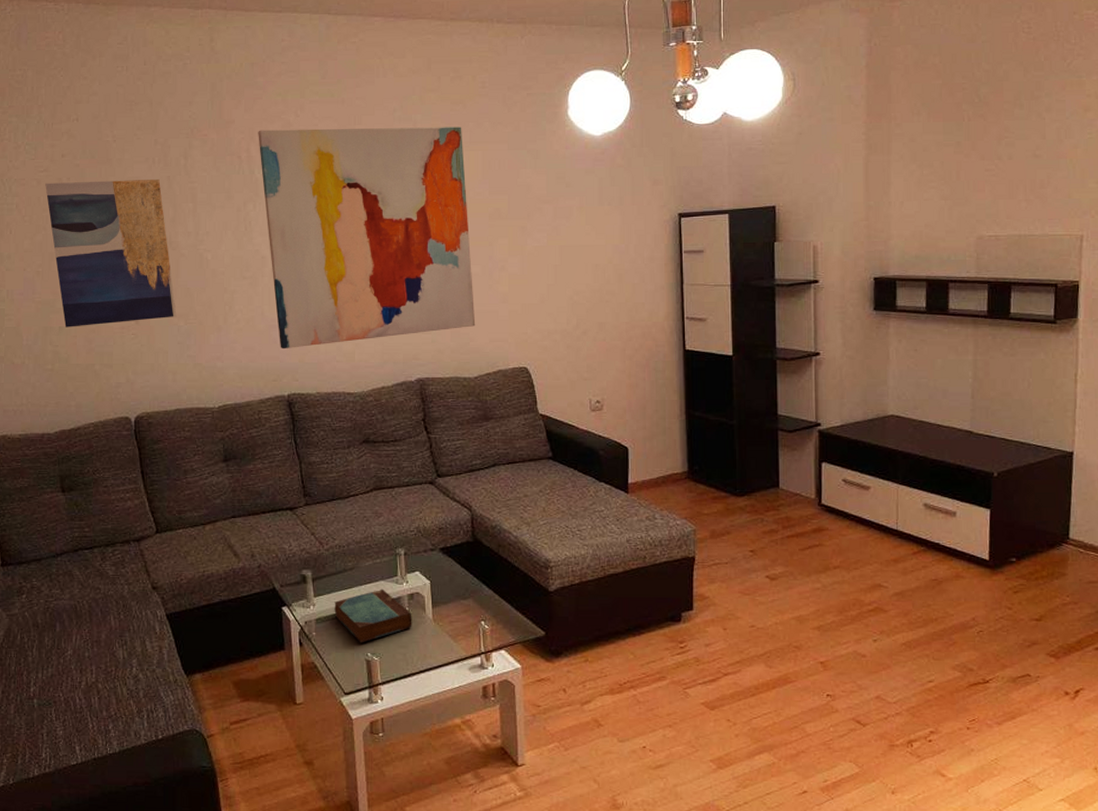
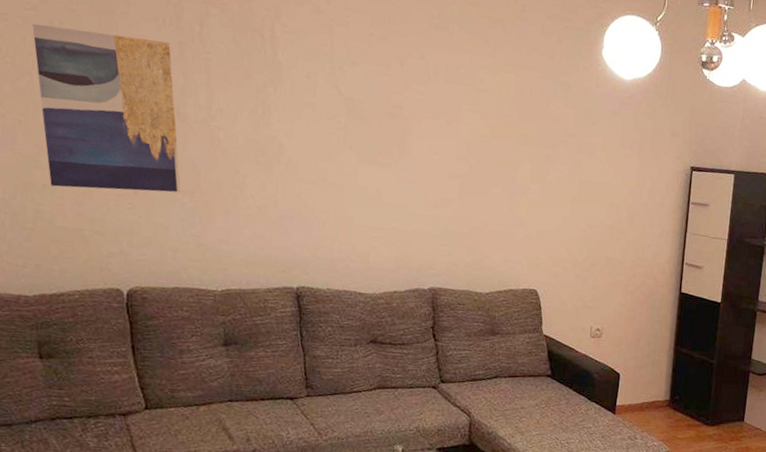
wall art: present [258,127,476,350] -> none [284,10,498,245]

